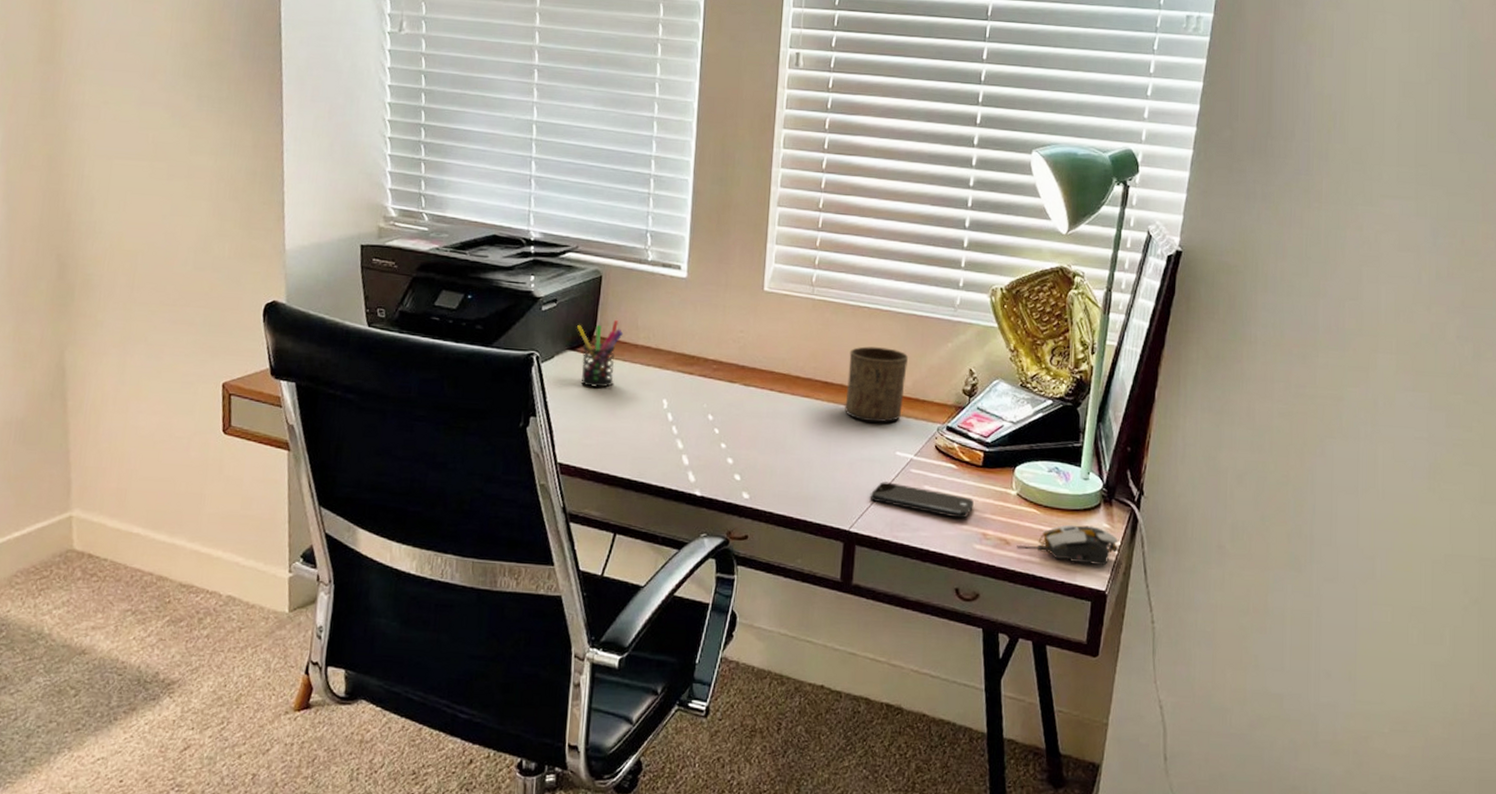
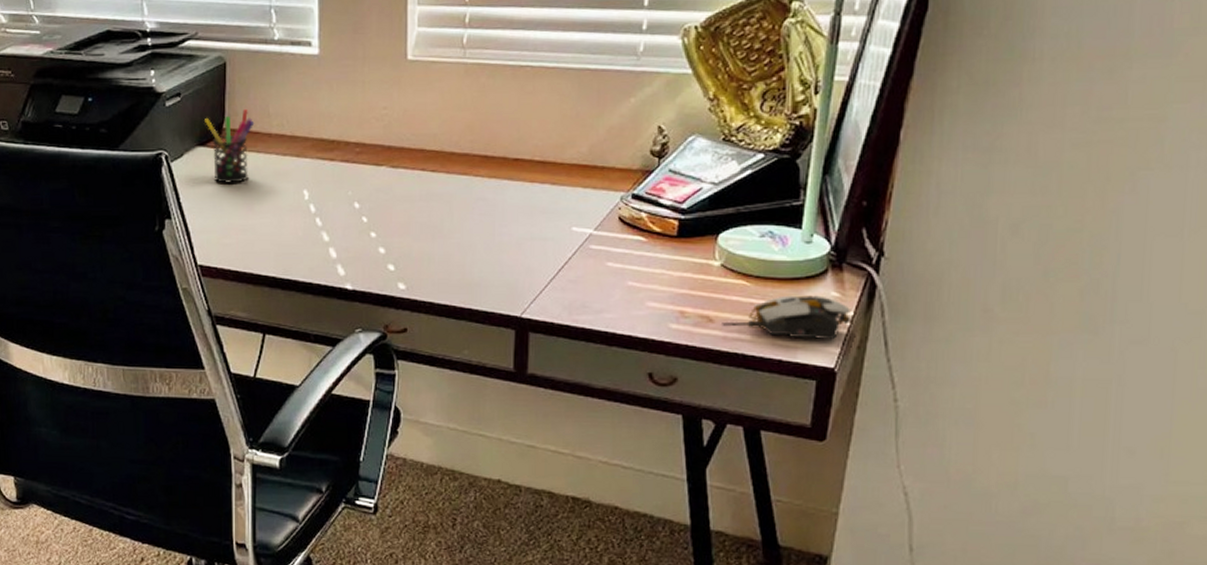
cup: present [845,346,909,423] -> none [509,110,583,197]
smartphone: present [871,482,974,519] -> none [544,261,668,296]

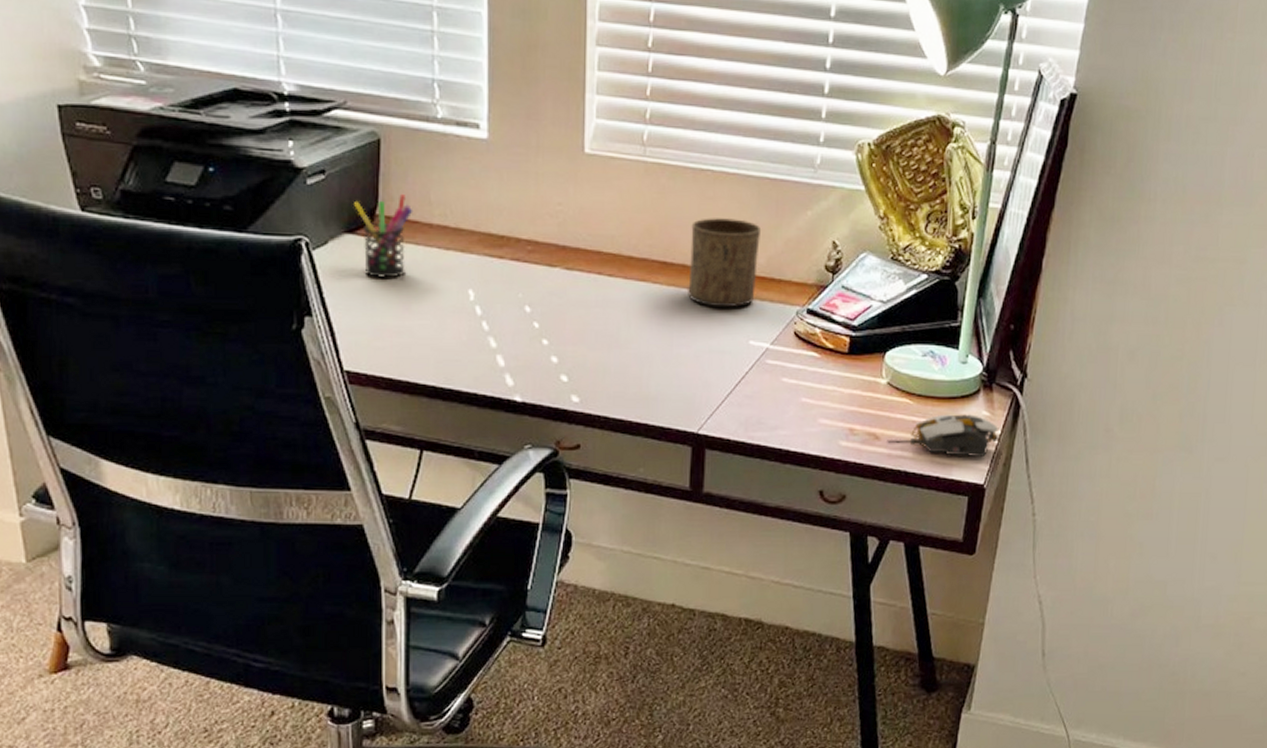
cup: none [509,110,583,197] -> present [688,218,762,308]

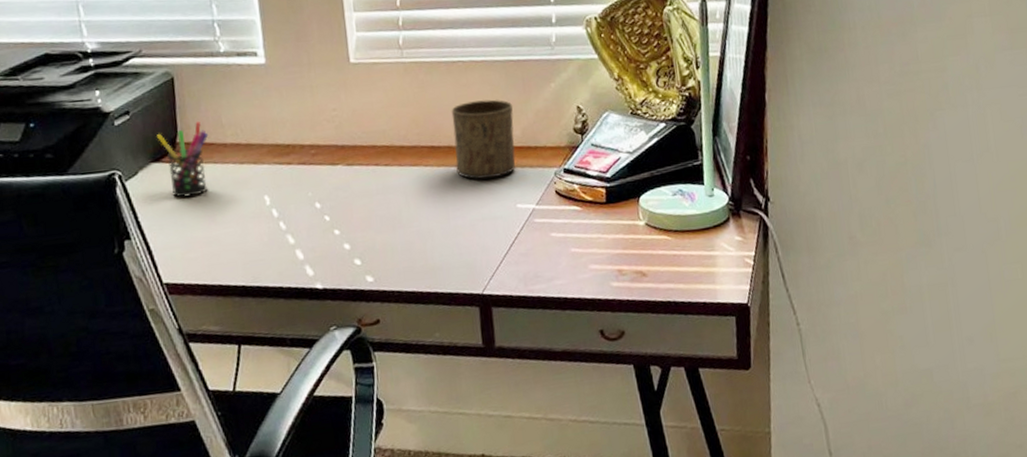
computer mouse: present [887,414,999,458] -> none [653,241,754,282]

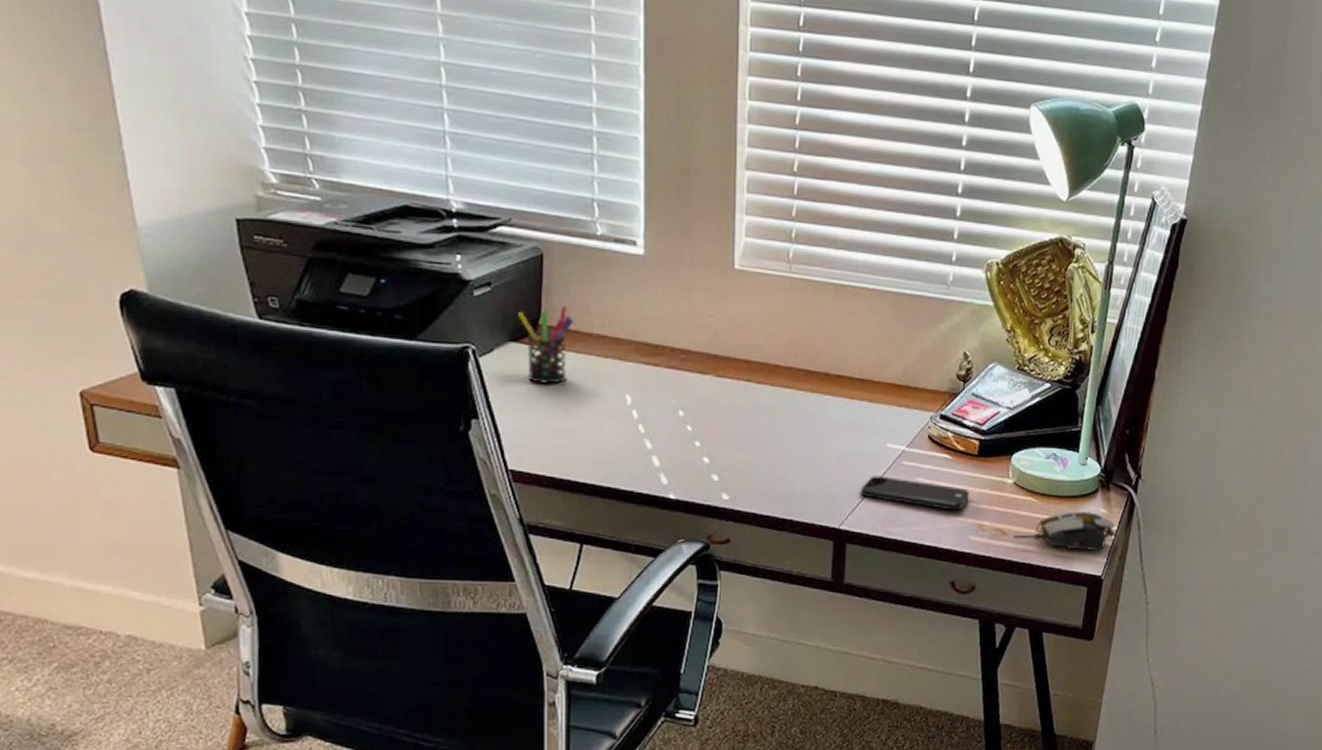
cup: present [451,99,516,179] -> none [830,330,899,413]
smartphone: none [498,236,604,260] -> present [861,476,969,511]
computer mouse: none [653,241,754,282] -> present [1013,511,1116,552]

